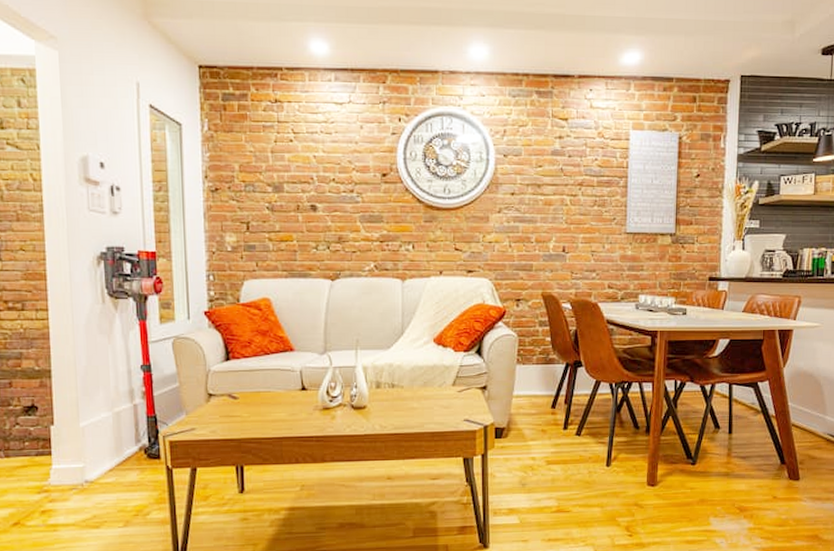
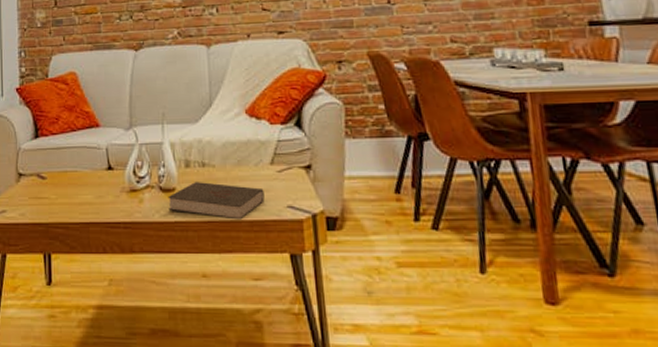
book: none [359,400,445,432] -> present [168,182,265,220]

